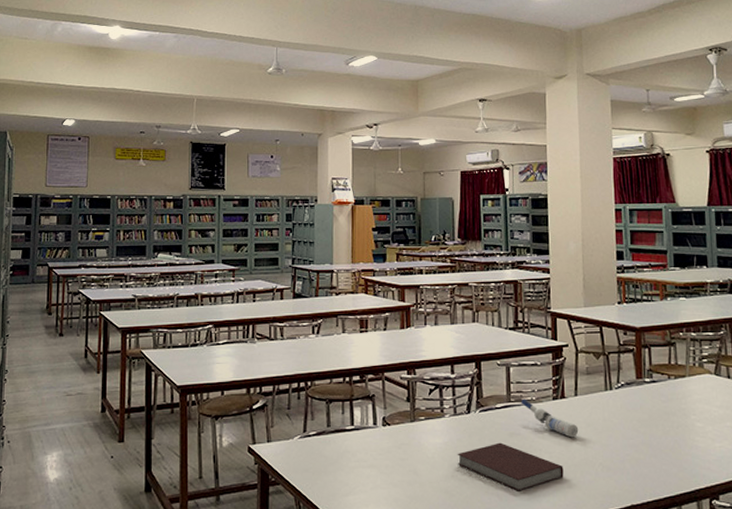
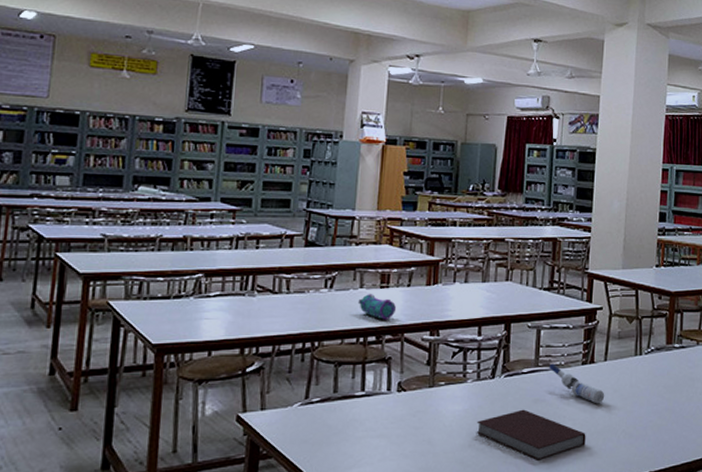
pencil case: none [341,337,375,361] -> present [358,293,396,320]

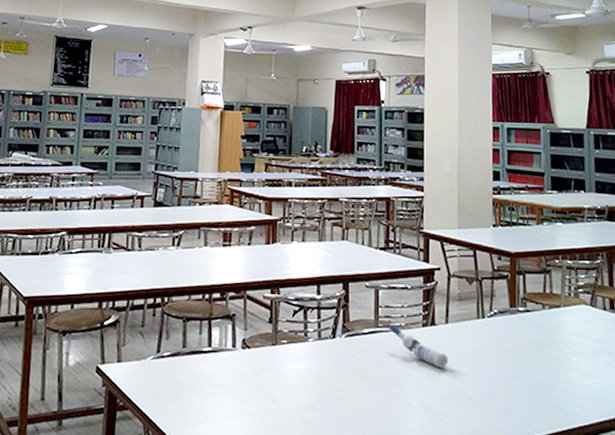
pencil case: present [358,293,396,320] -> none [203,251,238,277]
notebook: present [476,409,586,460] -> none [319,371,431,425]

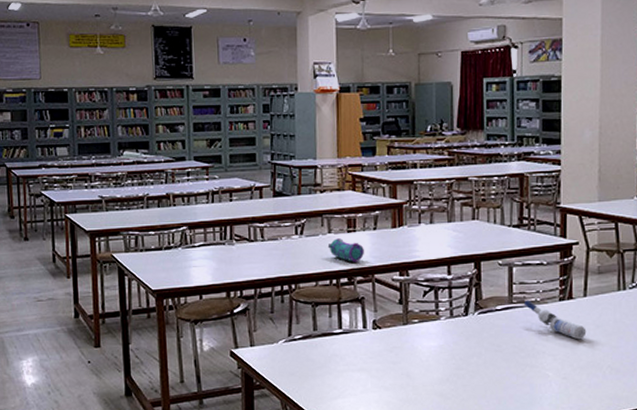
pencil case: none [203,251,238,277] -> present [327,237,364,262]

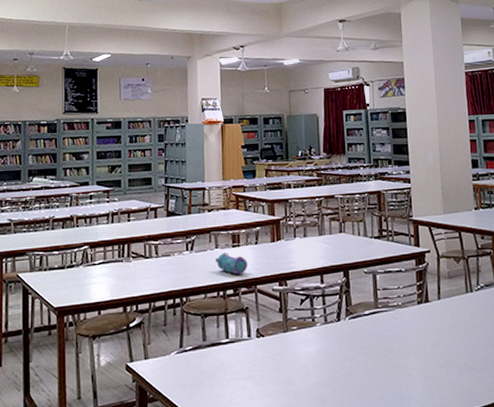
water bottle: present [525,300,587,340] -> none [388,304,443,340]

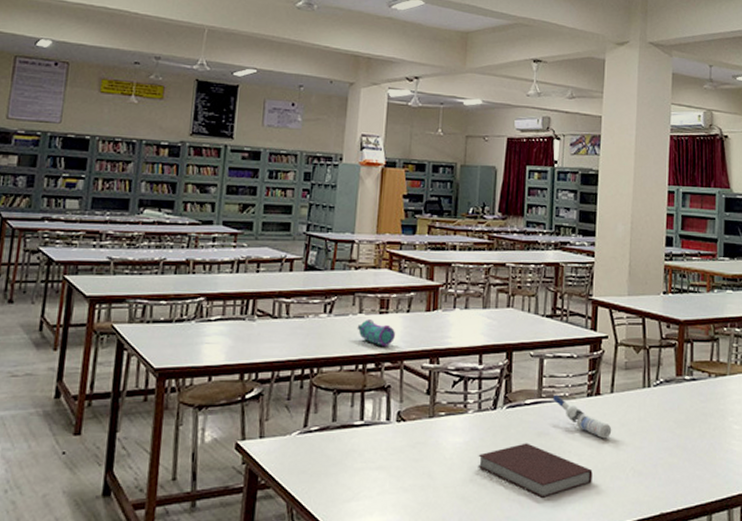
notebook: none [329,348,431,395] -> present [477,443,593,498]
water bottle: none [388,304,443,340] -> present [553,394,612,439]

